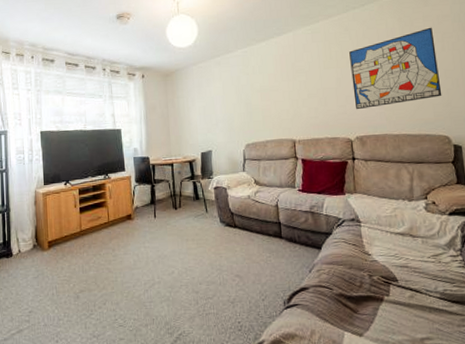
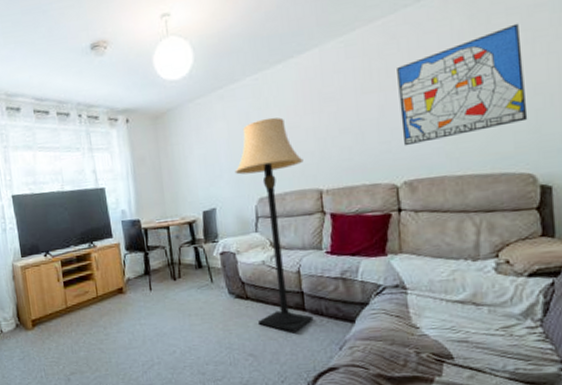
lamp: none [227,81,289,257] -> present [234,117,314,332]

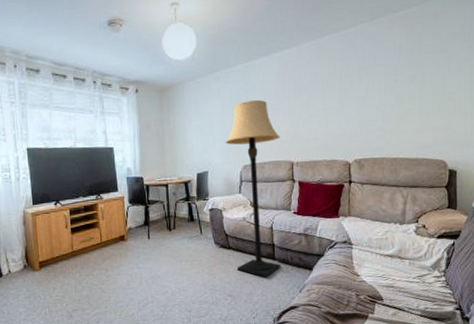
wall art: present [397,23,528,146] -> none [354,46,443,132]

